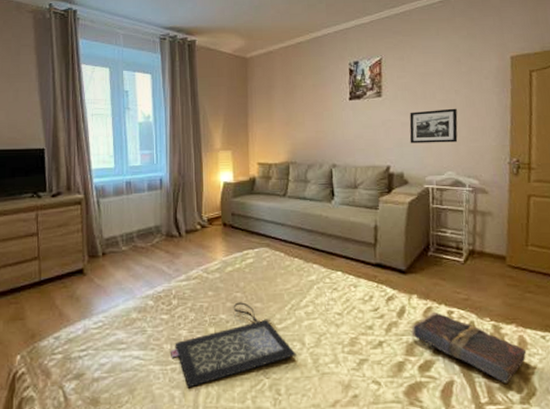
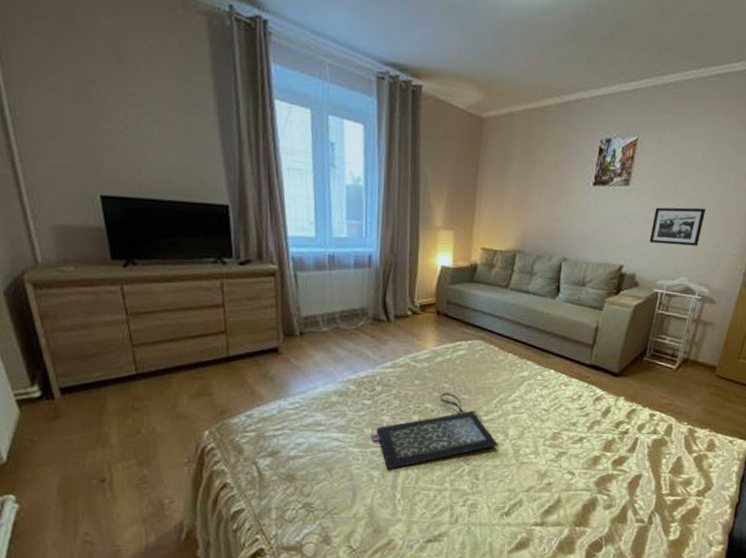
book: present [411,311,527,383] -> none [612,413,713,479]

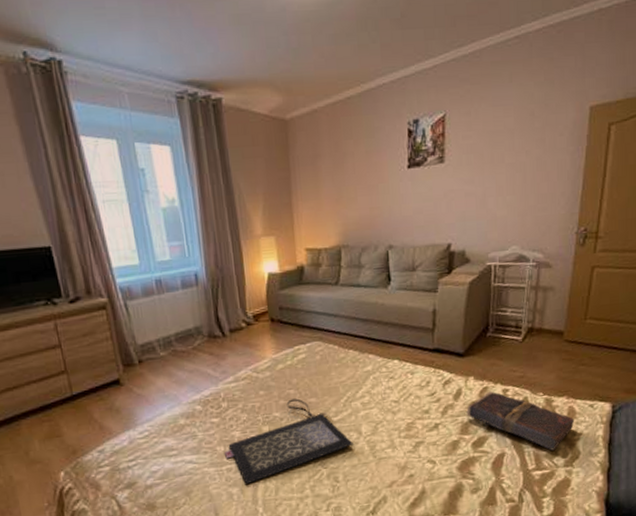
book: none [612,413,713,479] -> present [466,391,575,451]
picture frame: present [649,207,706,246] -> none [473,173,527,217]

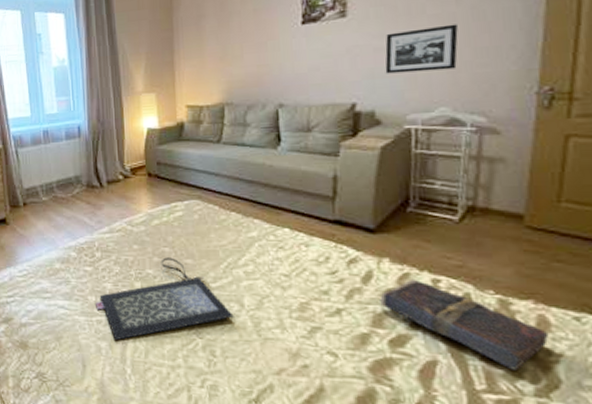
picture frame: none [473,173,527,217] -> present [385,24,458,74]

